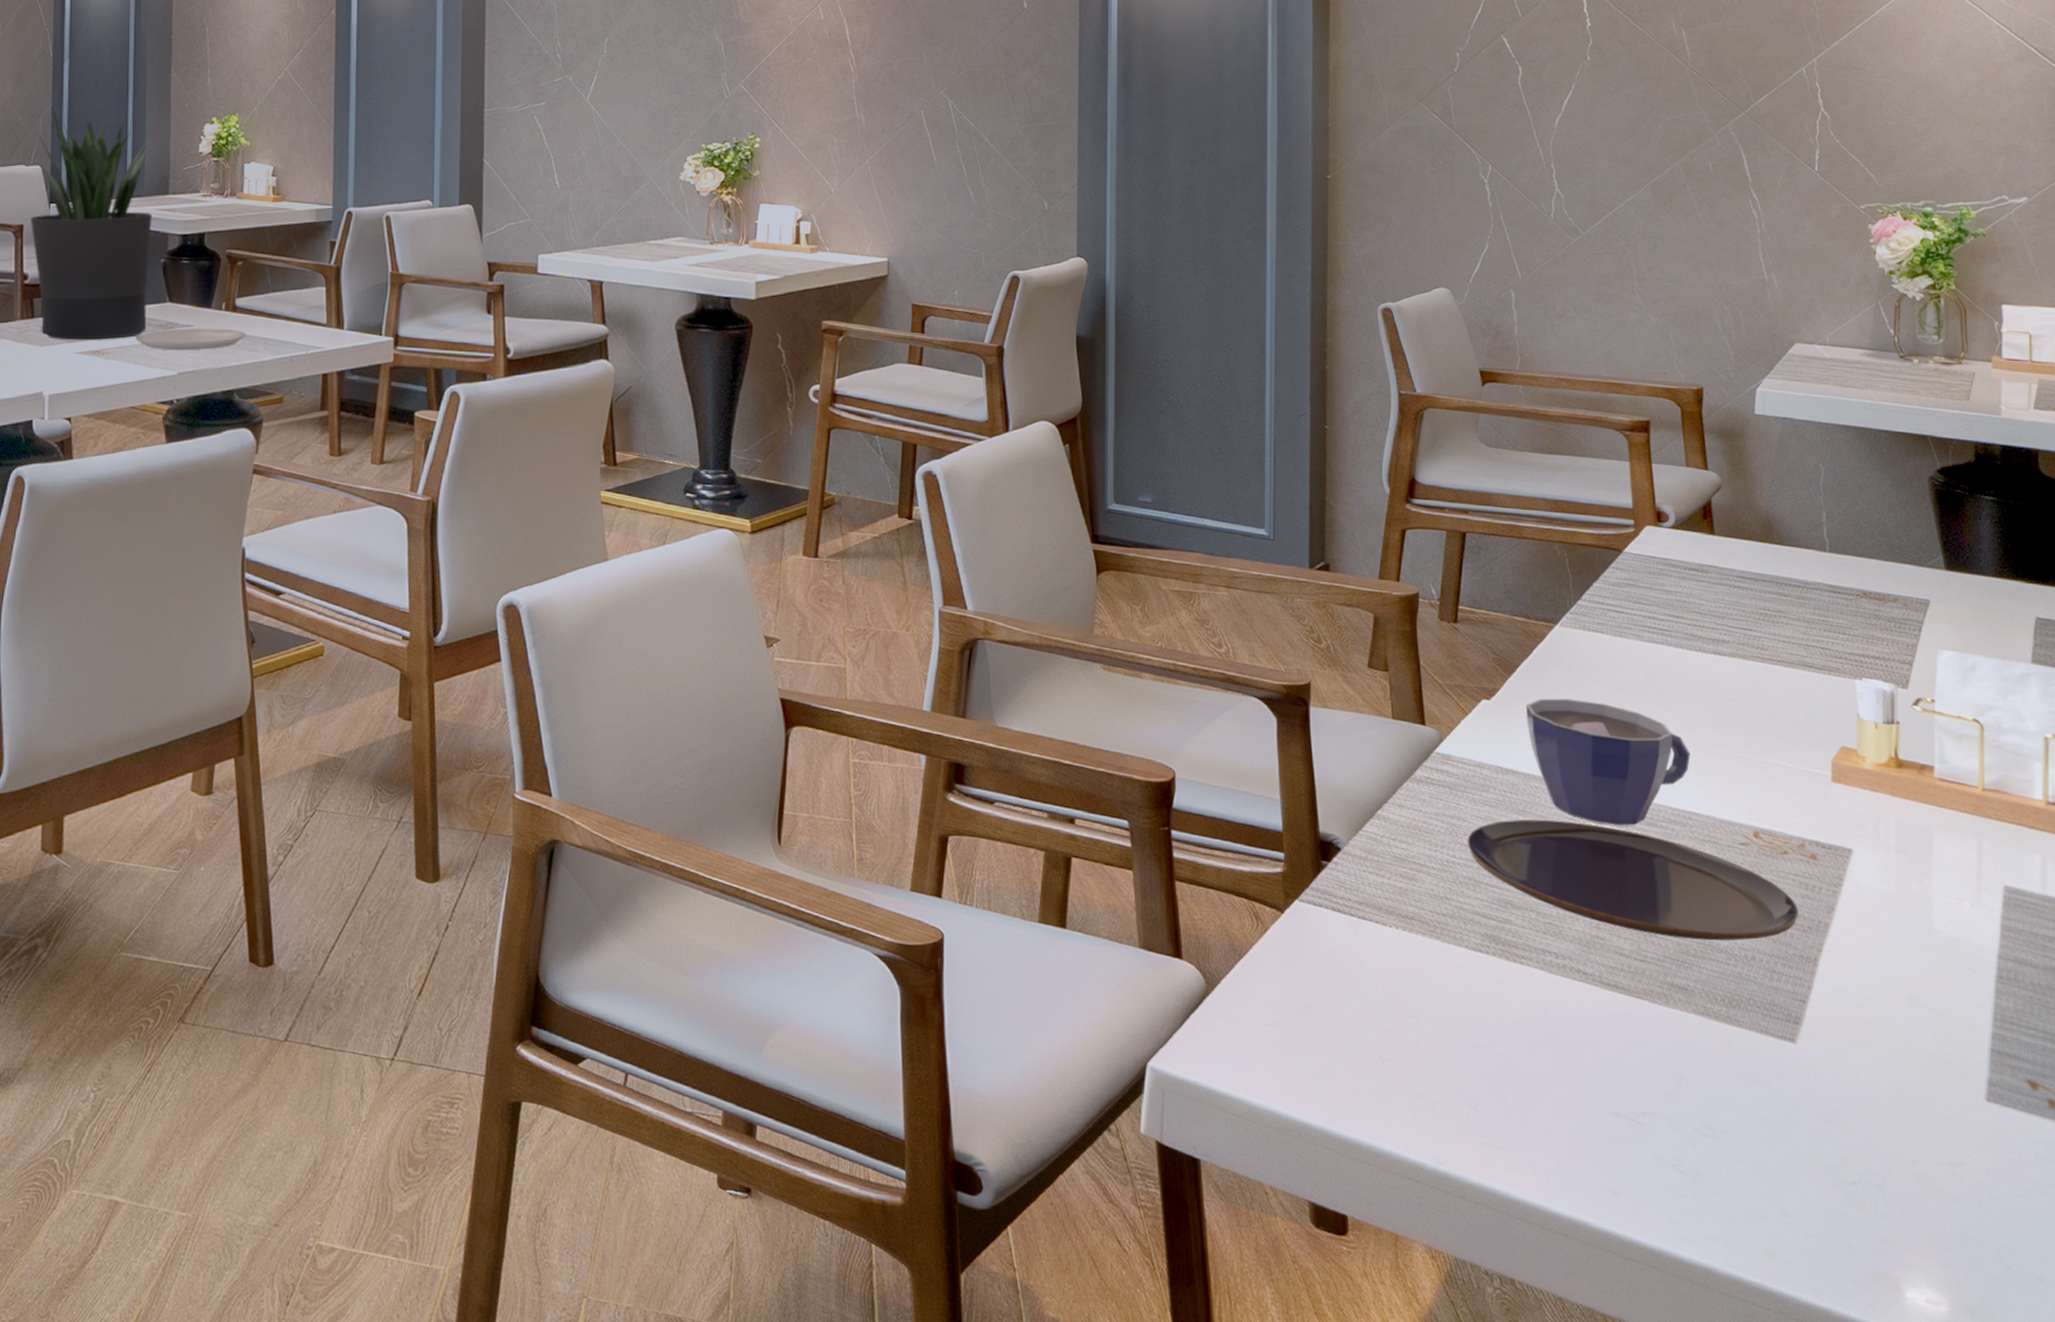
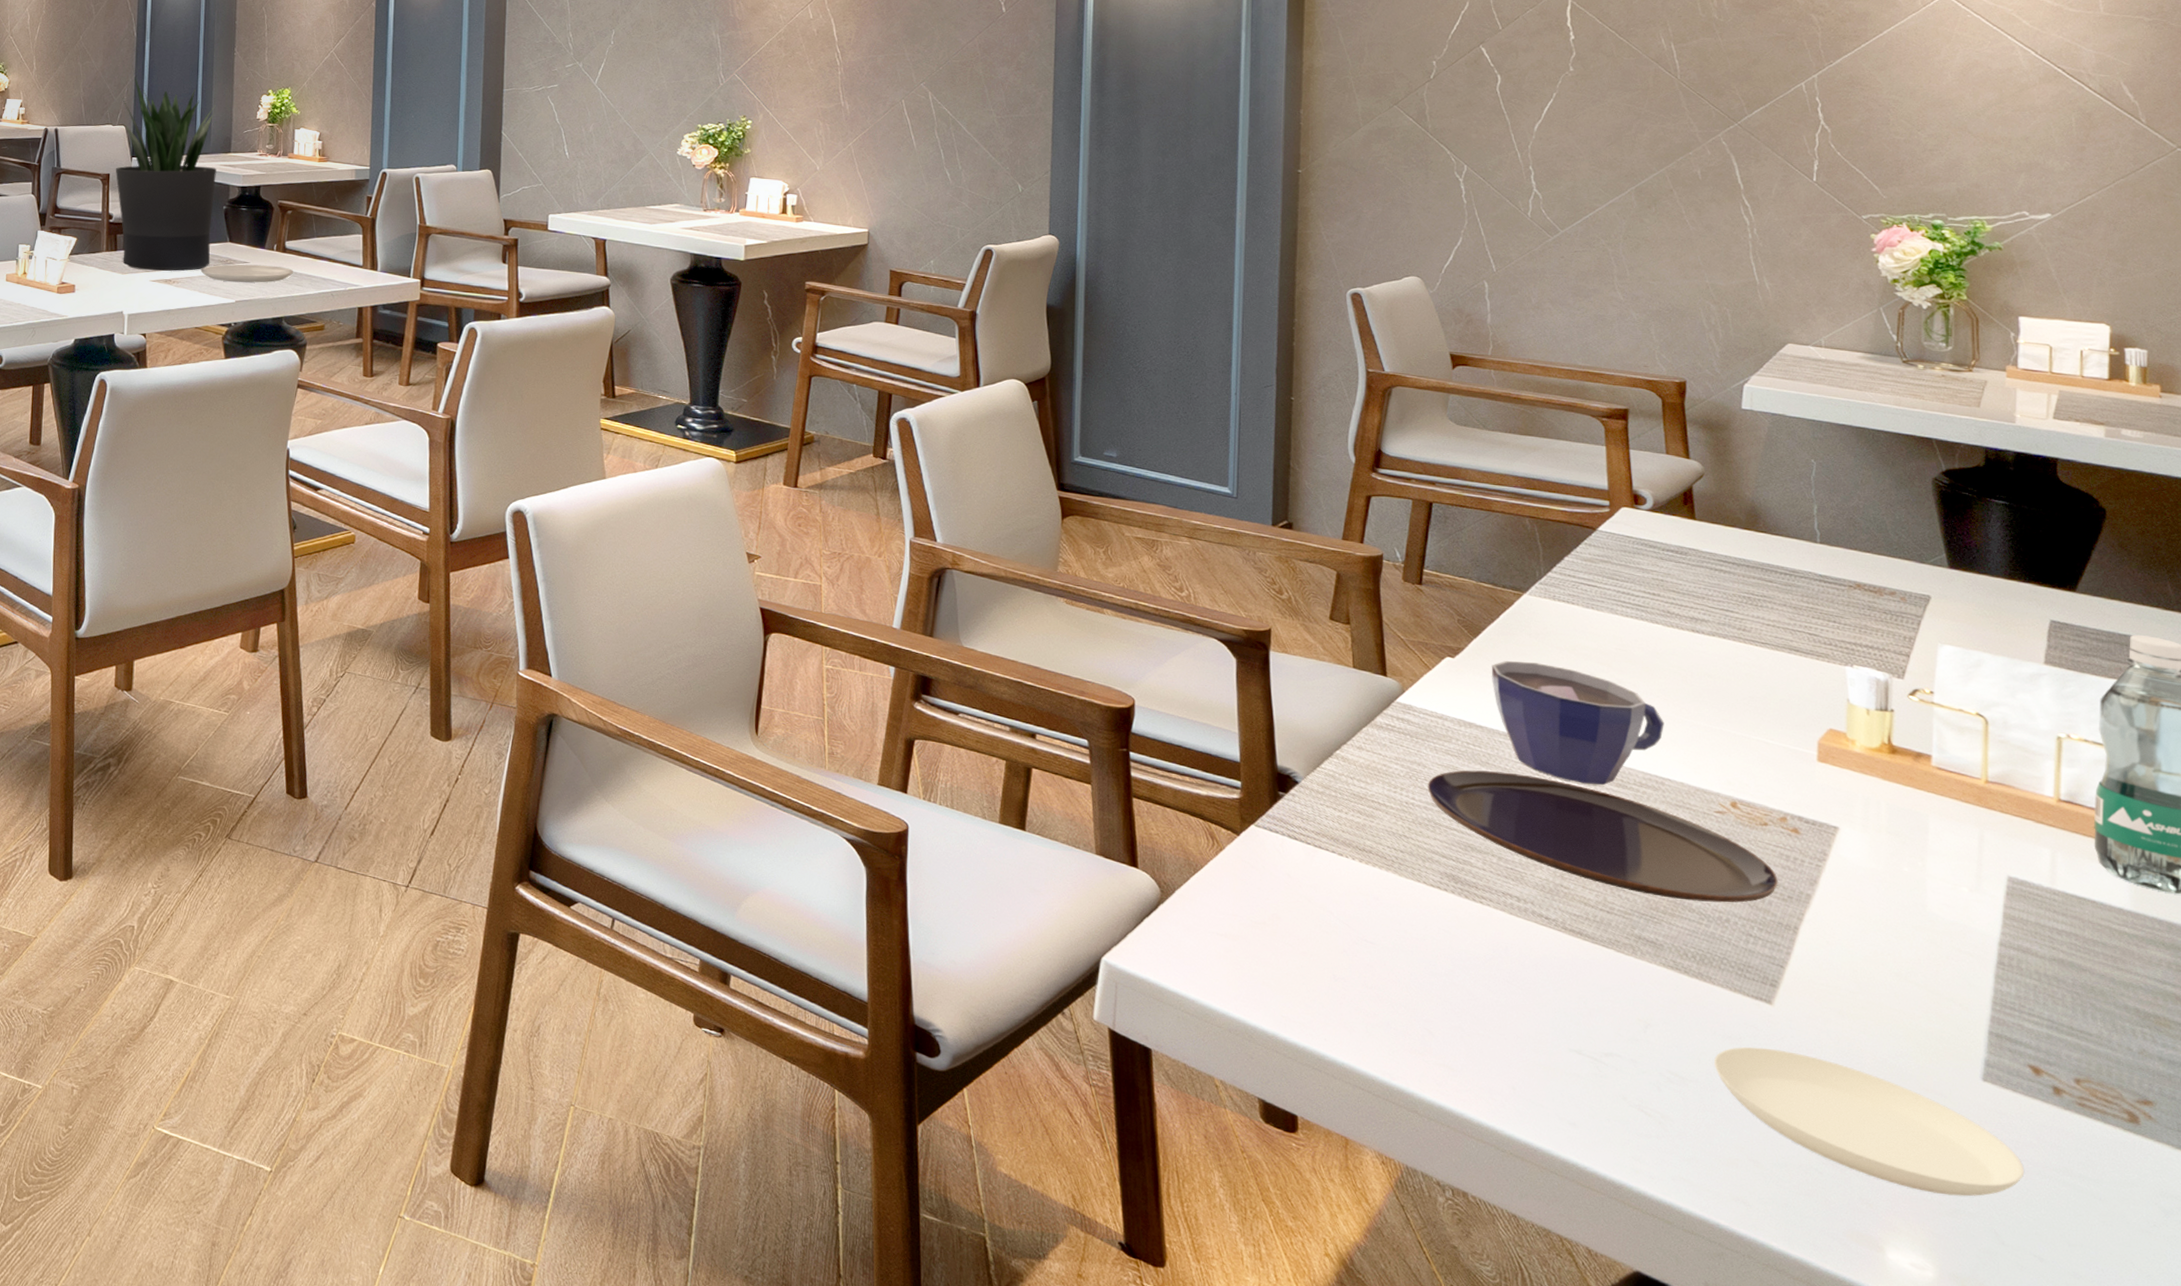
saucer: none [1744,1089,2026,1225] -> present [1714,1046,2025,1197]

